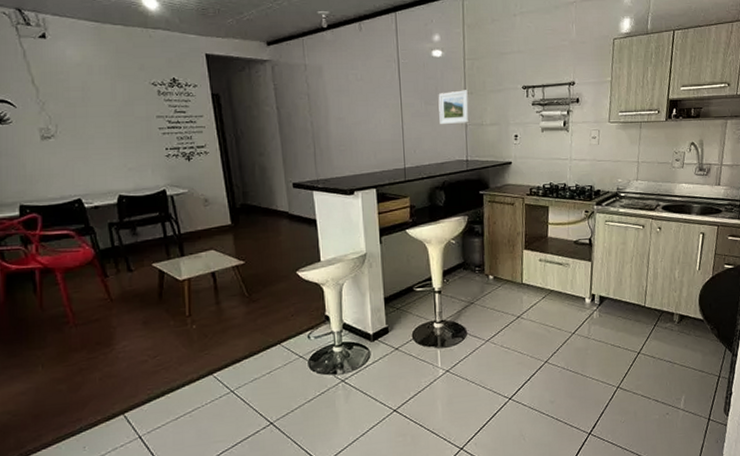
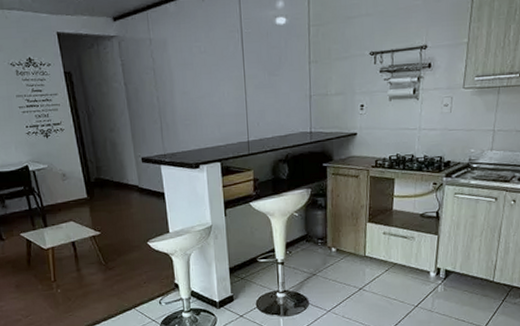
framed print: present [438,90,470,125] -> none [282,58,314,97]

